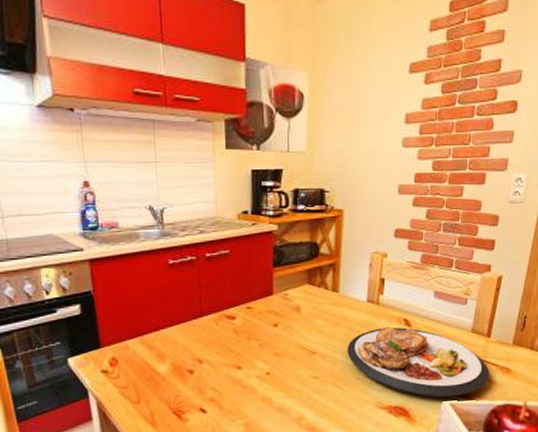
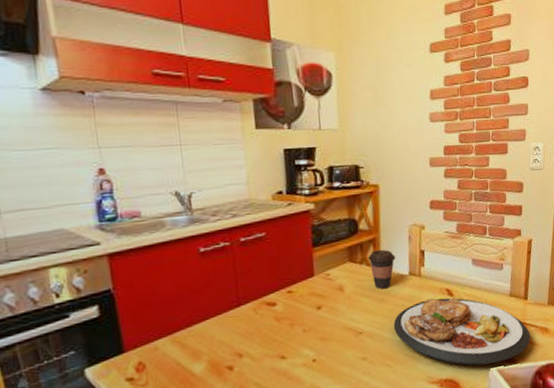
coffee cup: none [326,274,354,313] -> present [367,249,395,289]

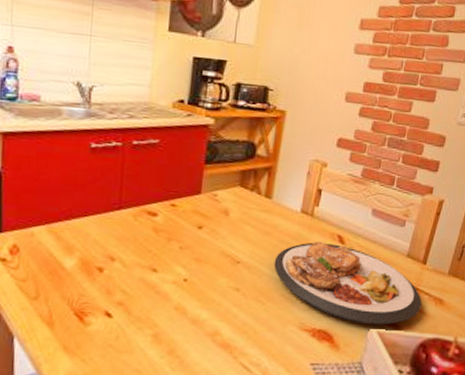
coffee cup: present [367,249,395,289] -> none [260,179,290,222]

